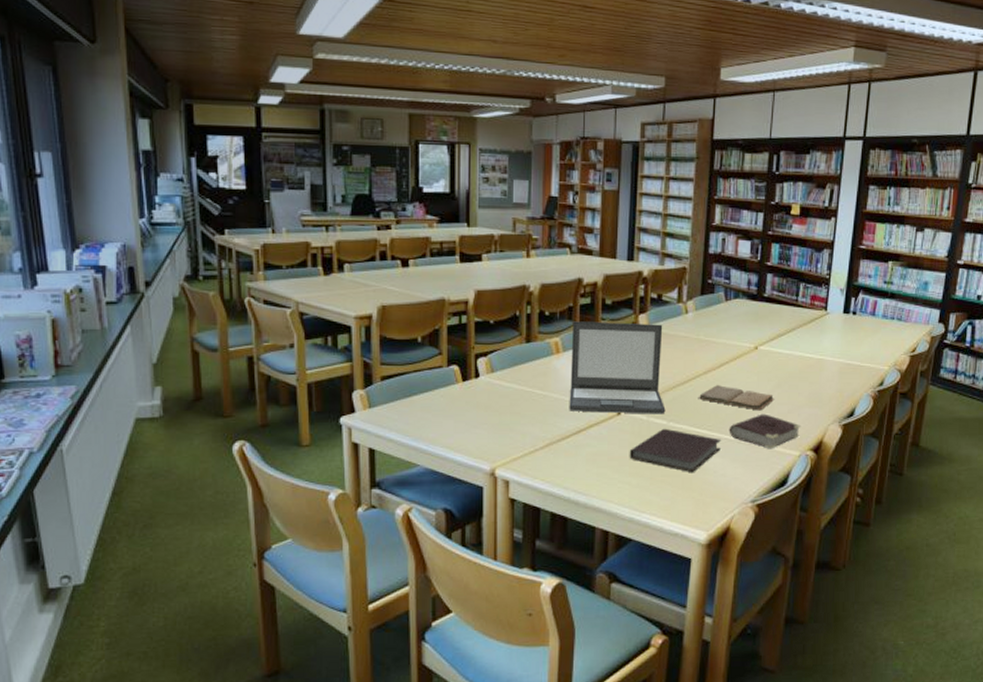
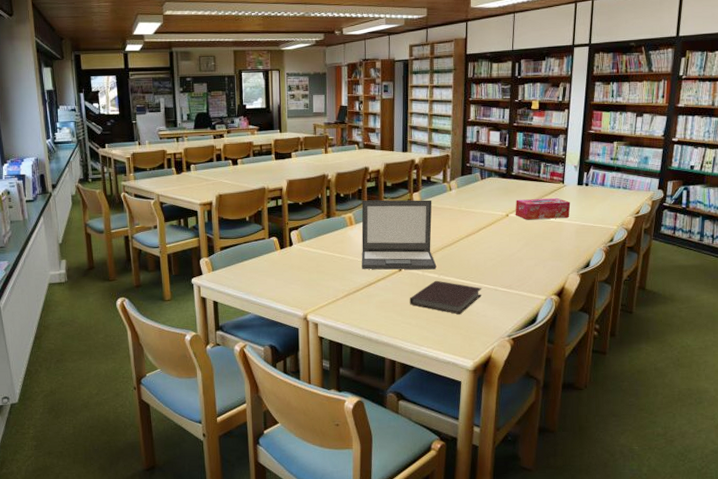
book: present [698,385,775,411] -> none [462,246,524,265]
book: present [729,414,801,449] -> none [487,267,546,295]
tissue box: none [766,328,834,355] -> present [515,198,571,220]

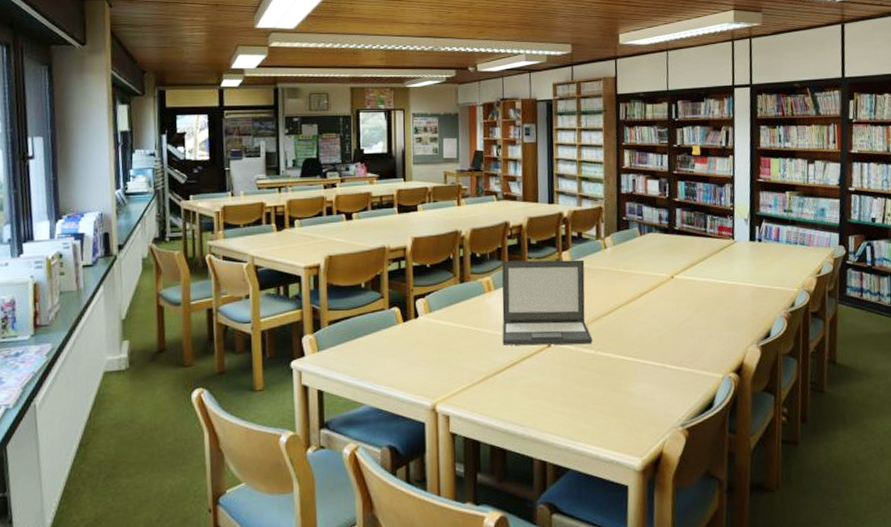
notebook: present [409,280,482,315] -> none [561,357,648,400]
tissue box: present [515,198,571,220] -> none [681,257,744,283]

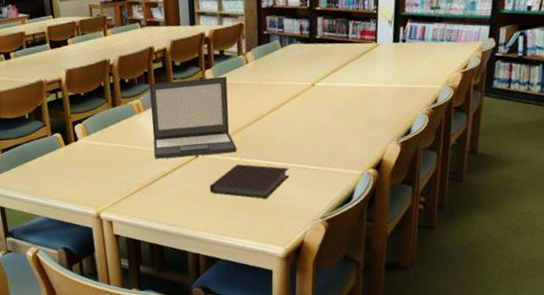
notebook: none [561,357,648,400] -> present [209,164,290,199]

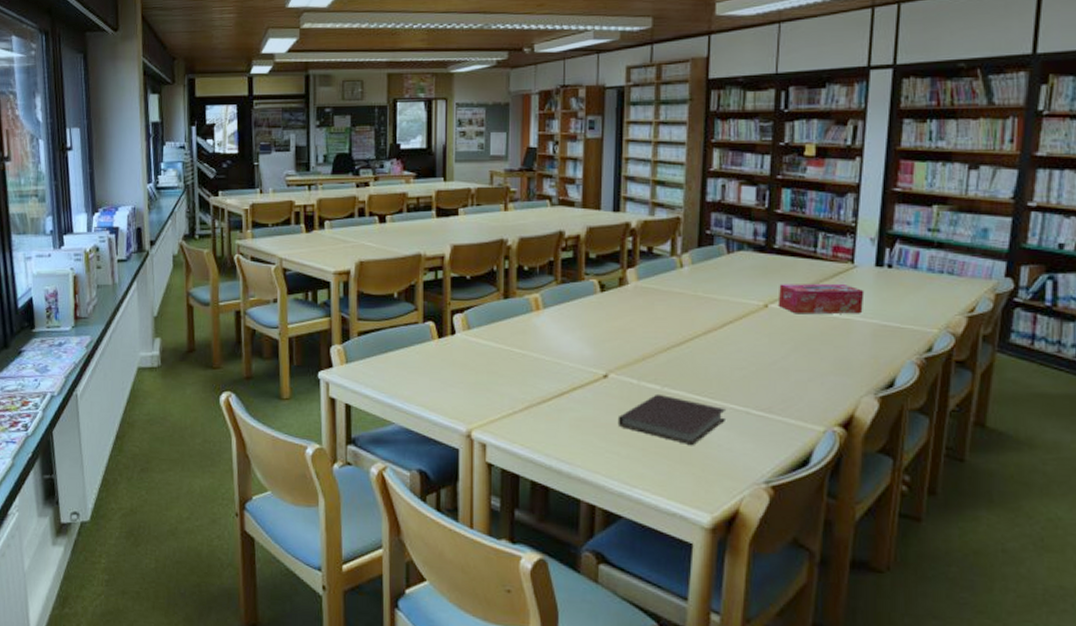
laptop: present [149,76,237,159] -> none [550,276,659,378]
tissue box: none [322,60,386,88] -> present [778,284,865,314]

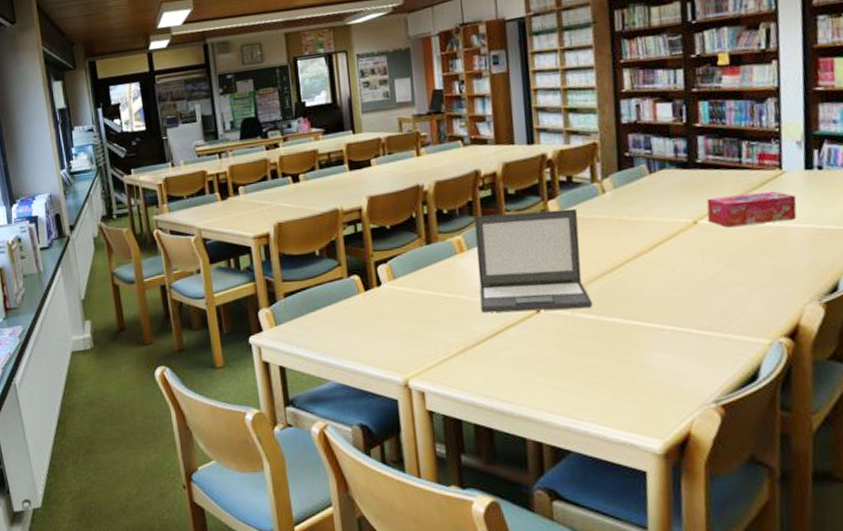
laptop: none [550,276,659,378] -> present [474,208,593,313]
notebook: present [617,393,727,446] -> none [555,323,667,373]

